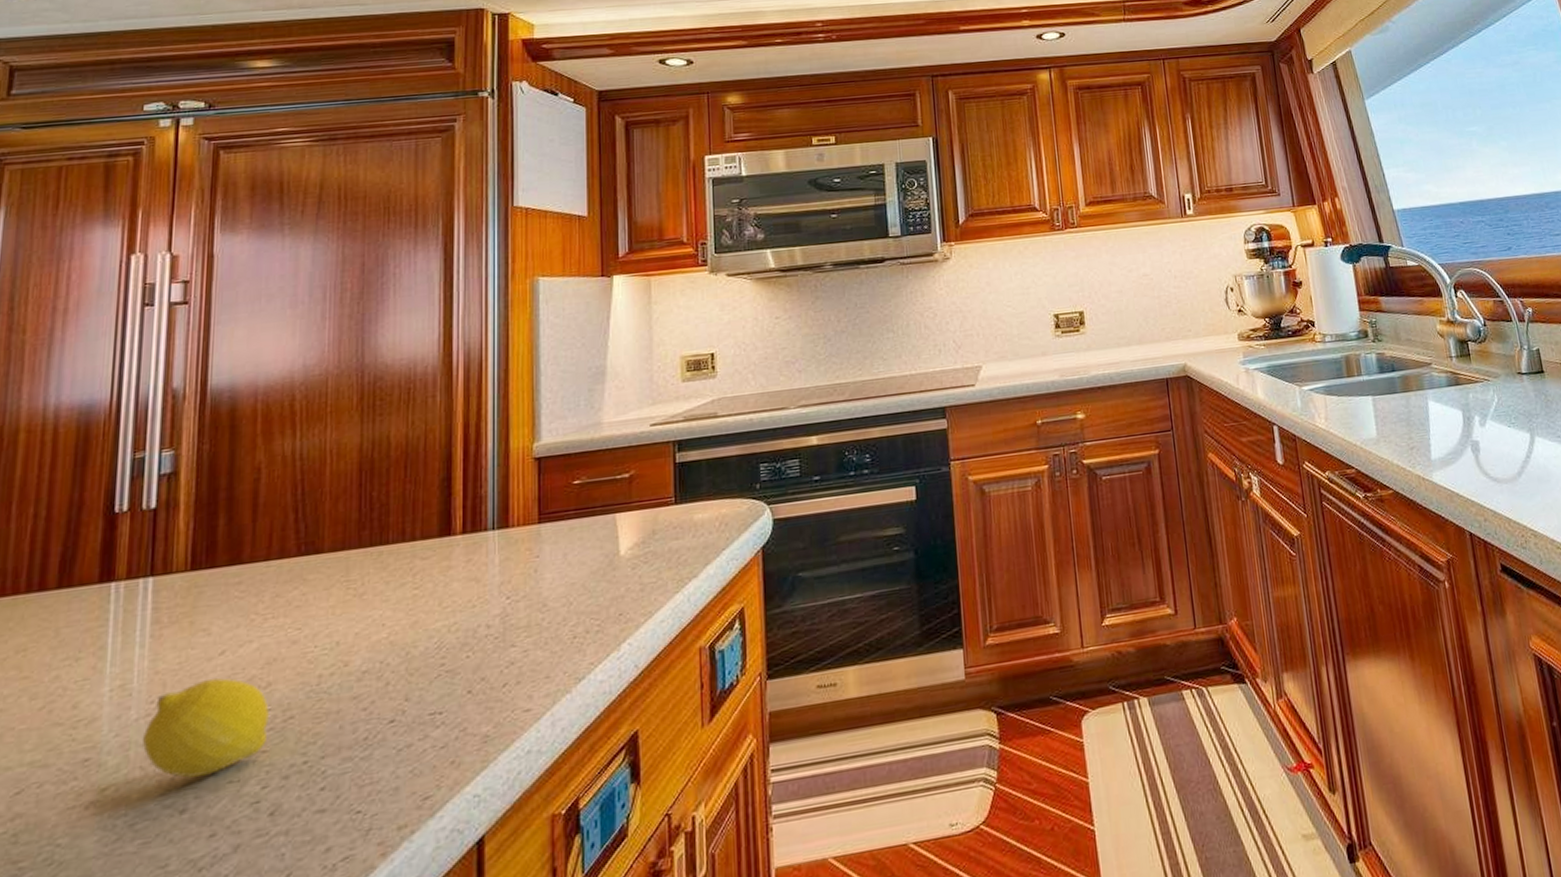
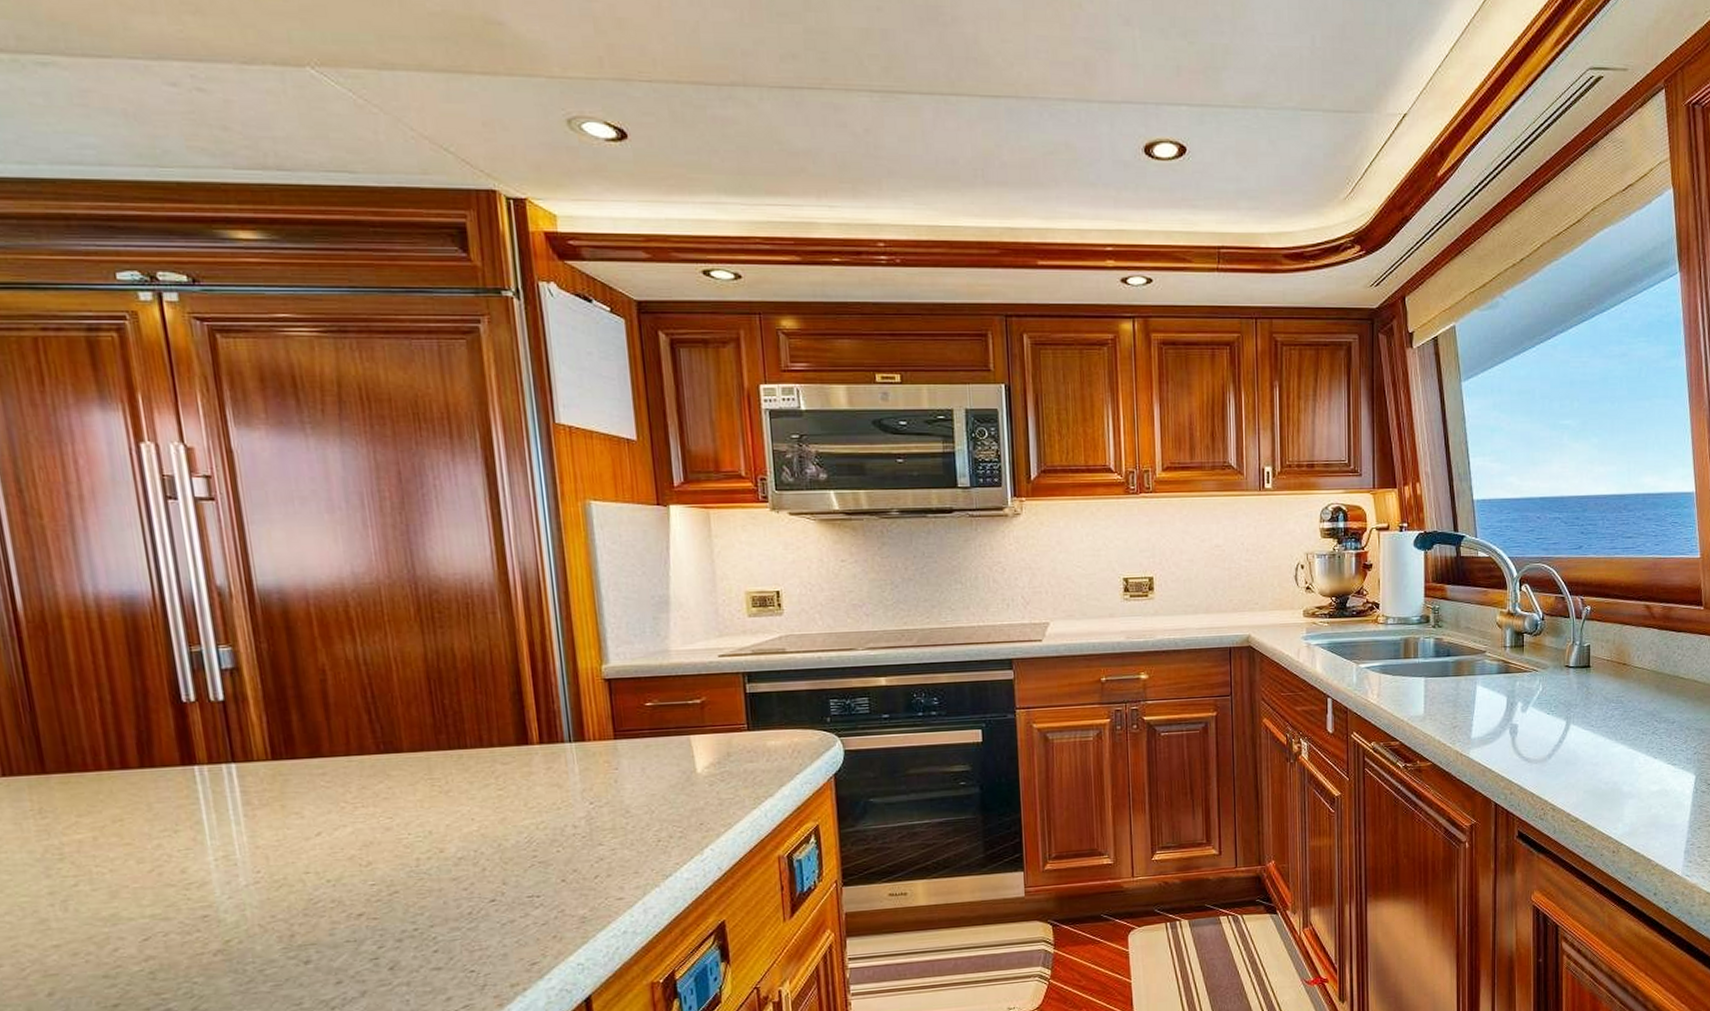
fruit: present [142,678,271,778] -> none [255,855,376,936]

